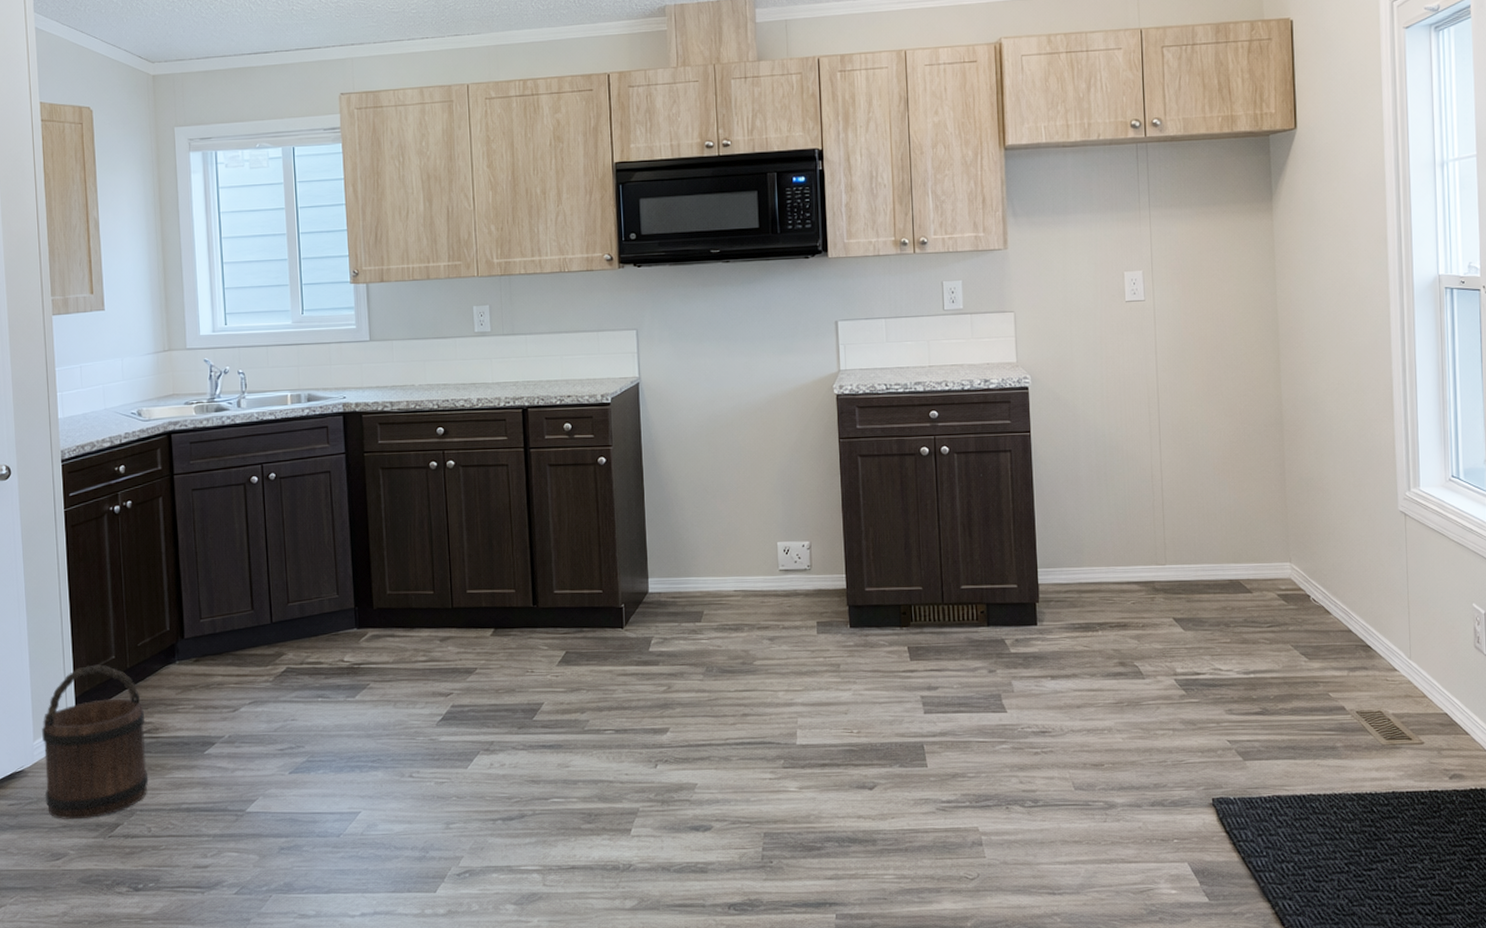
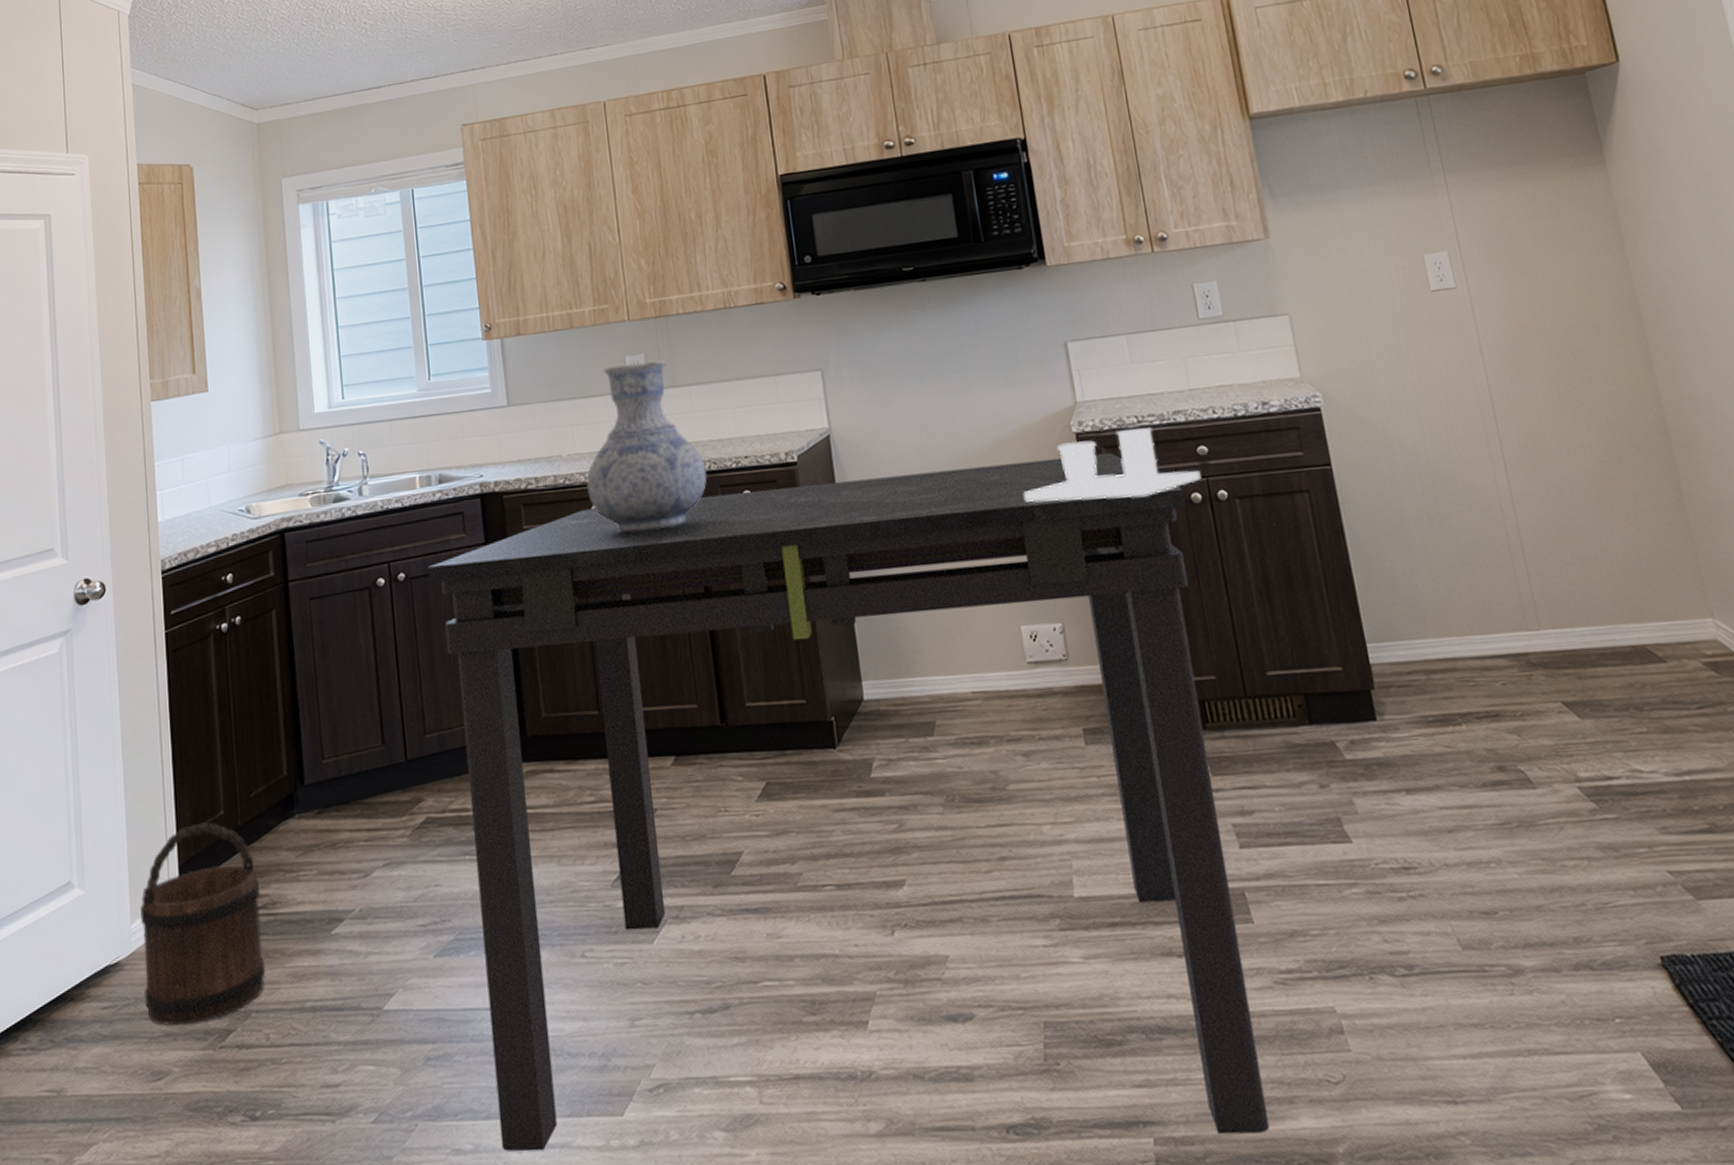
dining table: none [295,411,920,917] -> present [427,452,1270,1152]
vase: none [434,311,535,451] -> present [586,360,707,532]
salt and pepper shaker set: none [791,394,930,448] -> present [1024,427,1202,502]

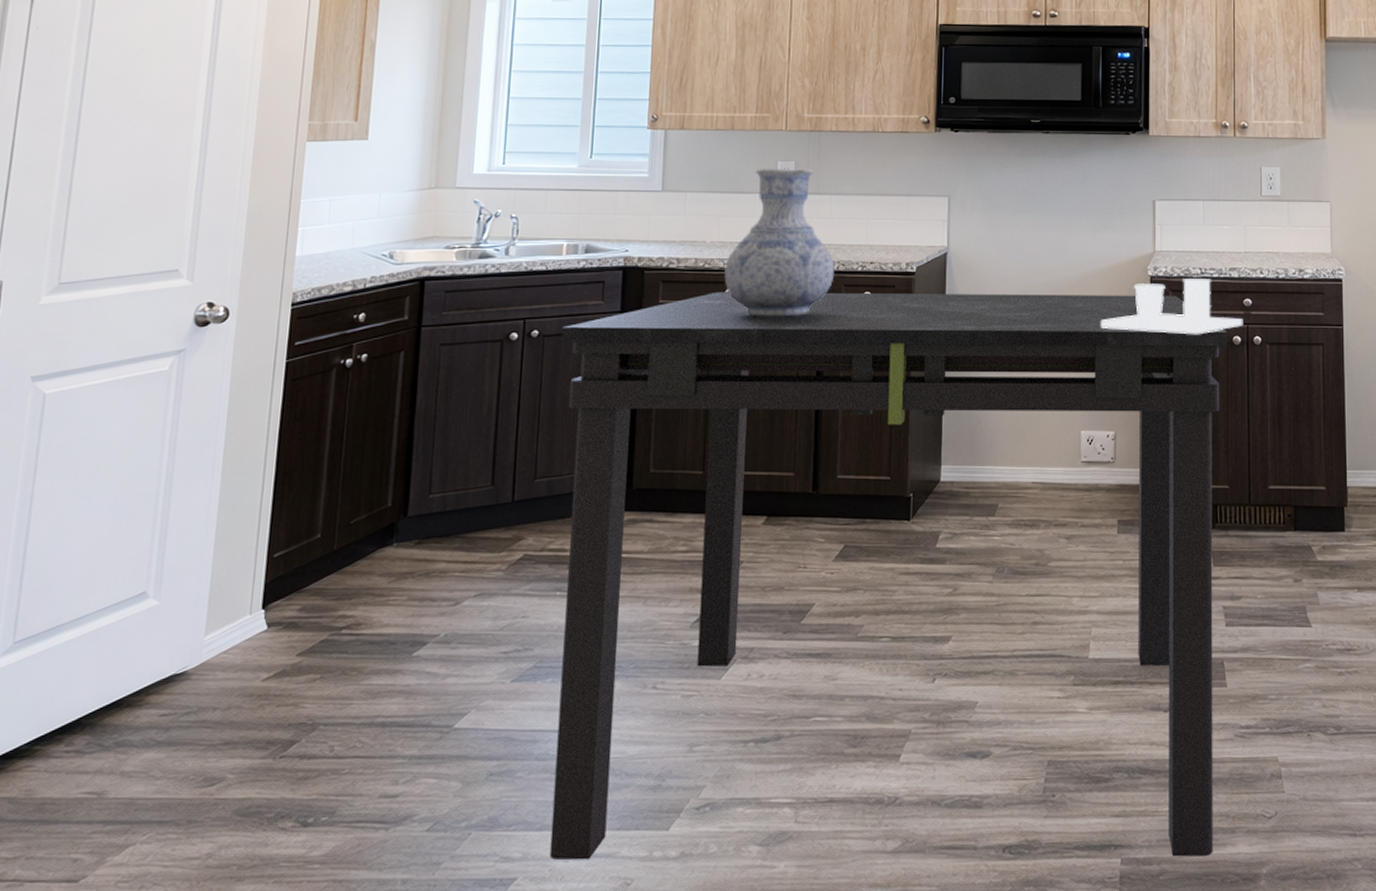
bucket: present [140,822,265,1026] -> none [207,544,346,735]

